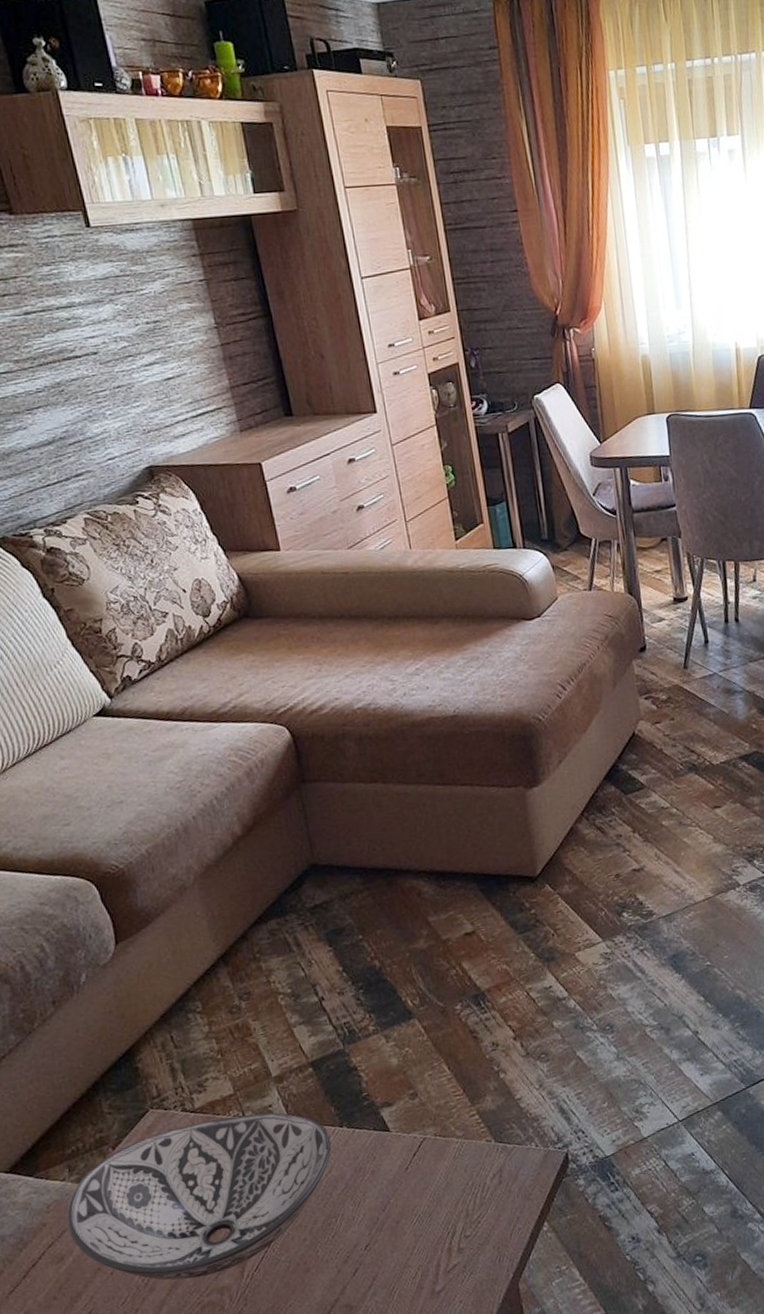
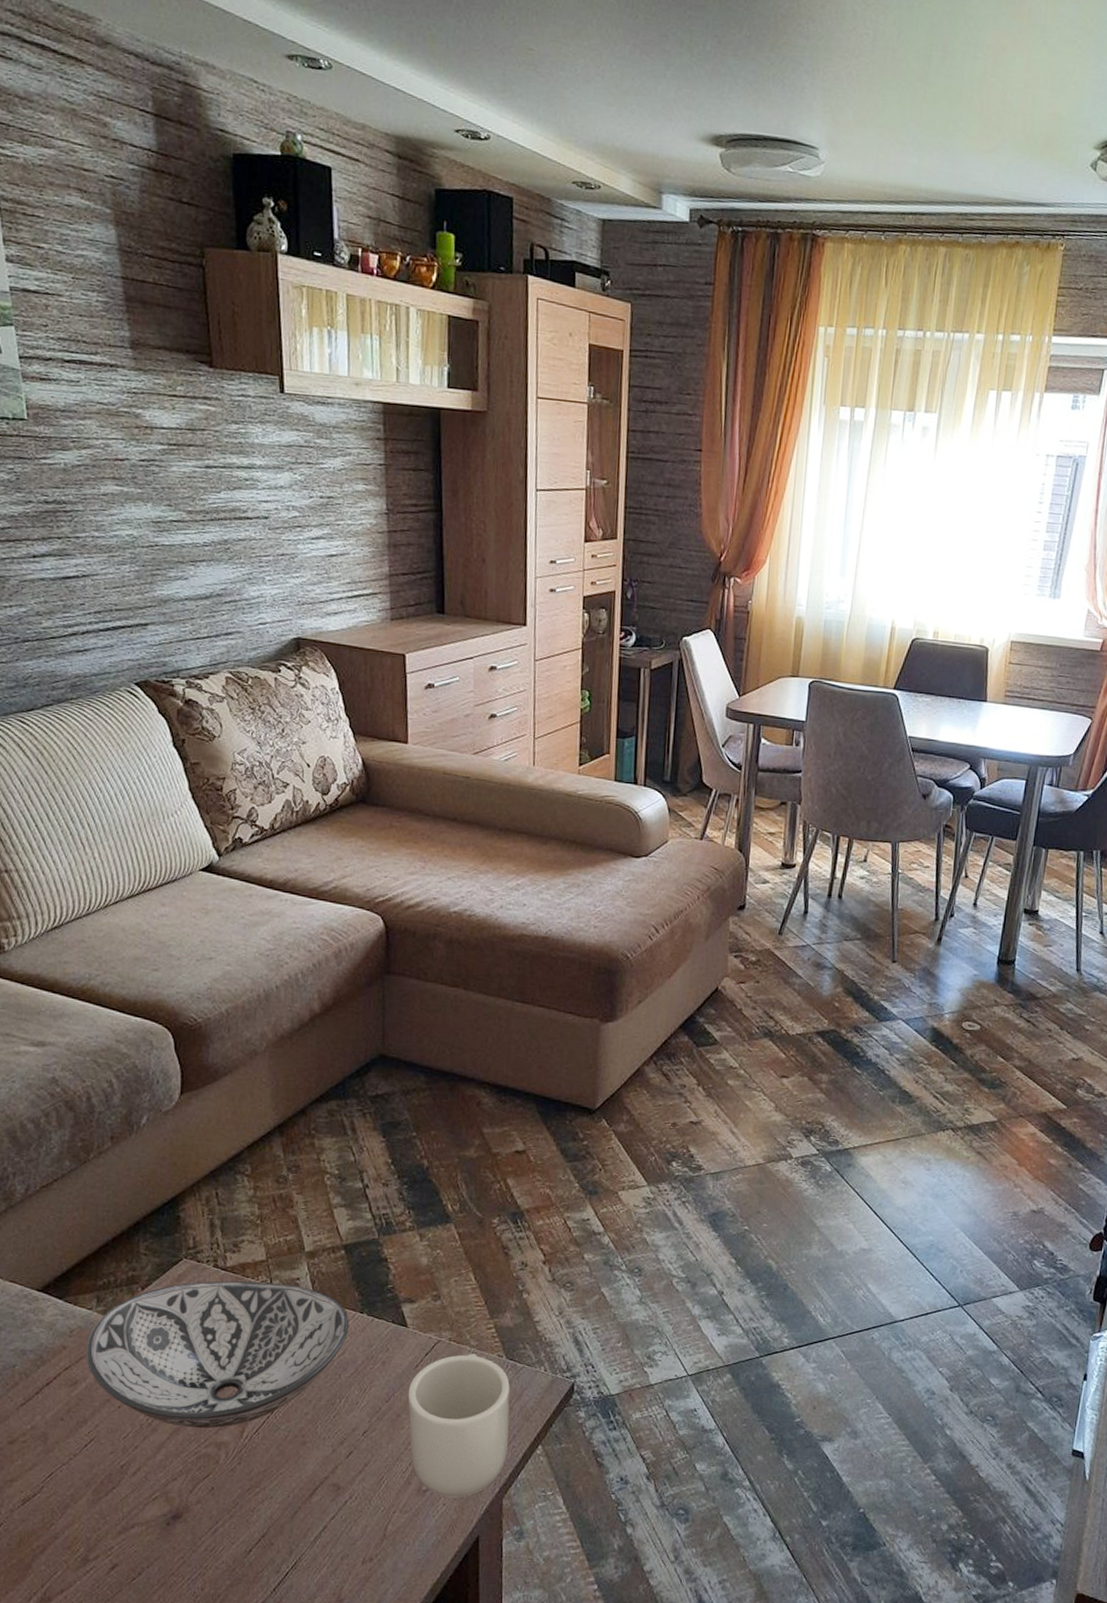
mug: none [402,1144,515,1295] -> present [407,1353,510,1498]

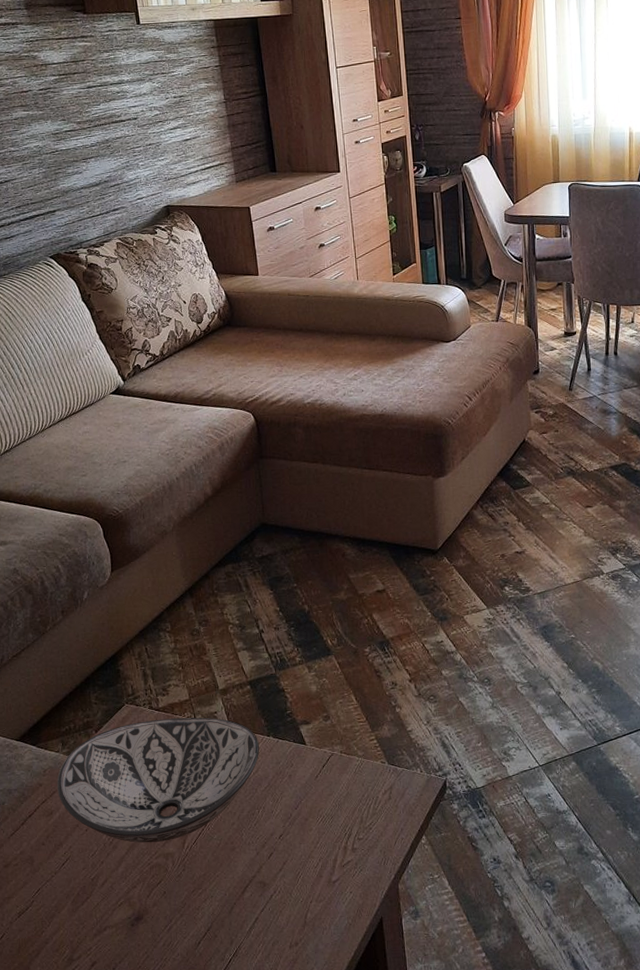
mug: present [407,1353,510,1498] -> none [312,762,398,886]

